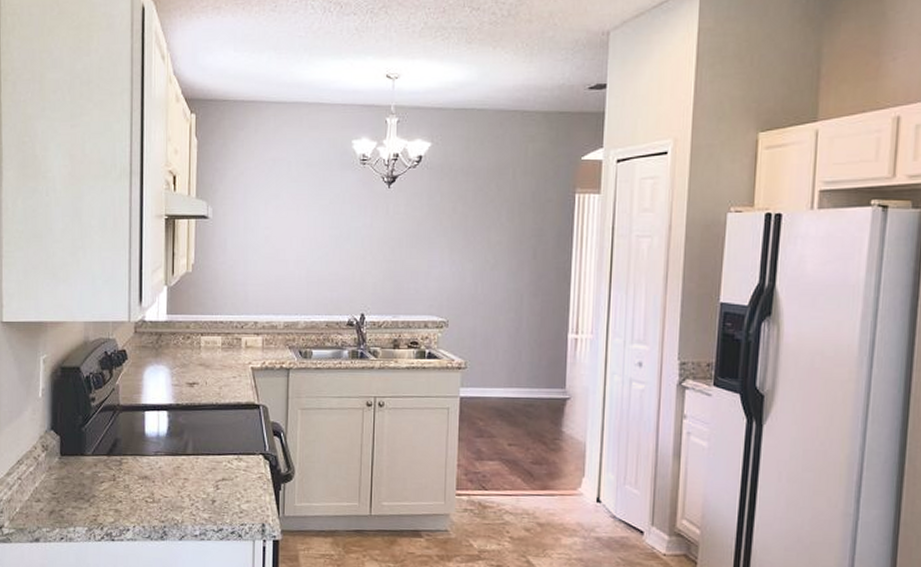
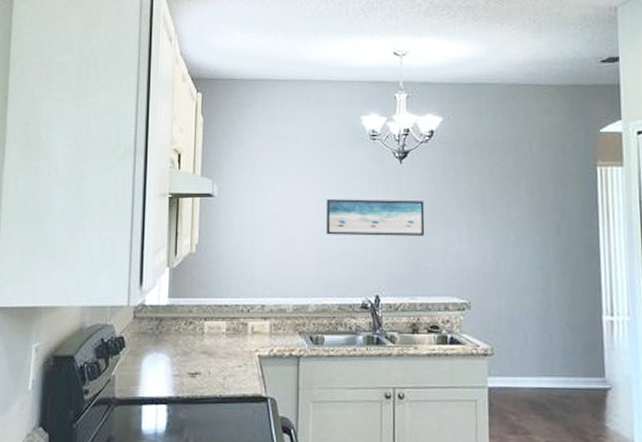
wall art: none [316,222,410,258] -> present [326,199,425,236]

